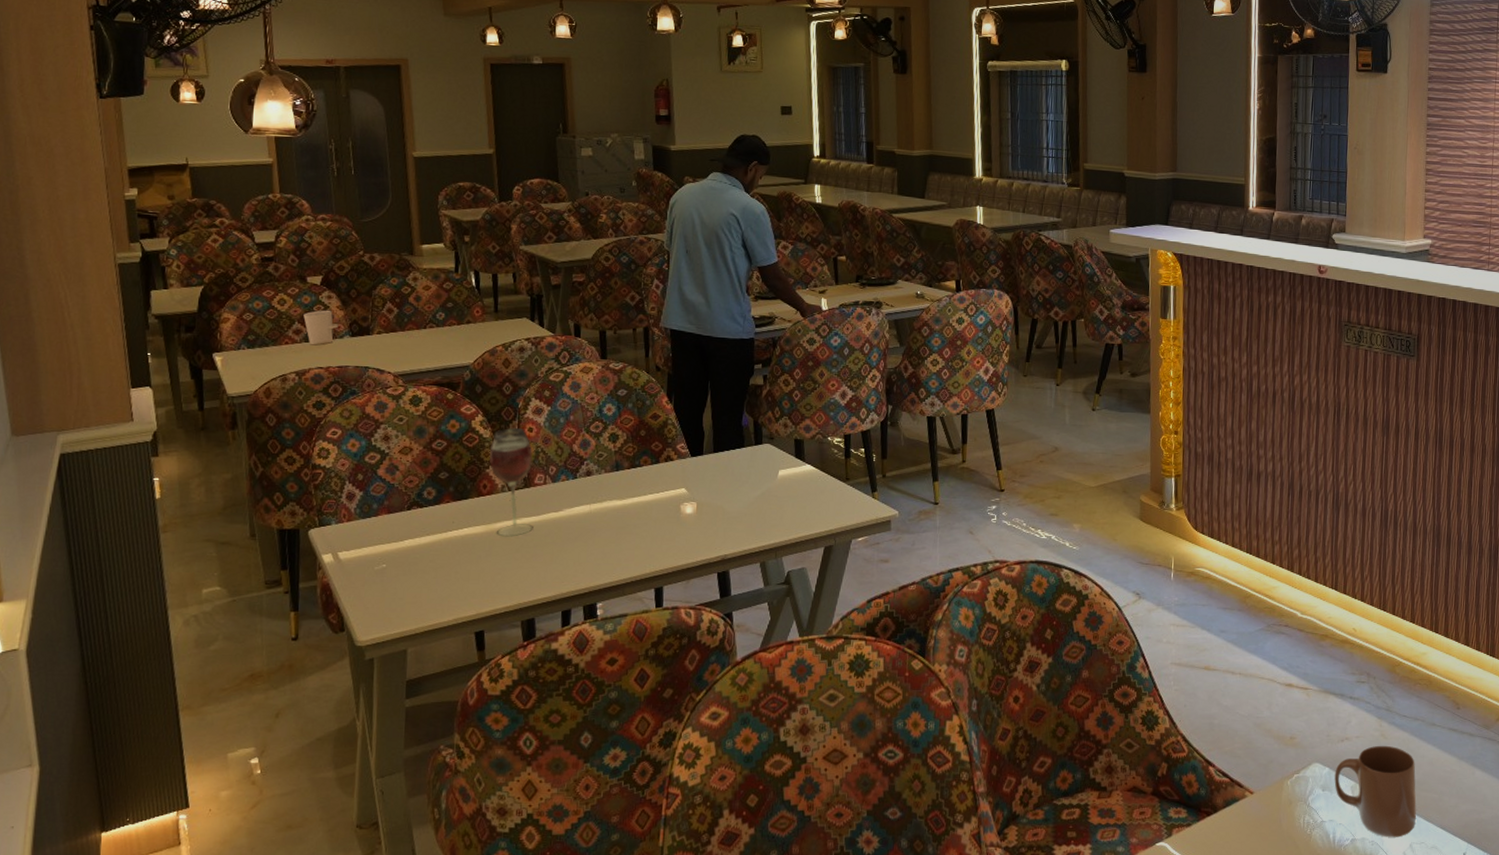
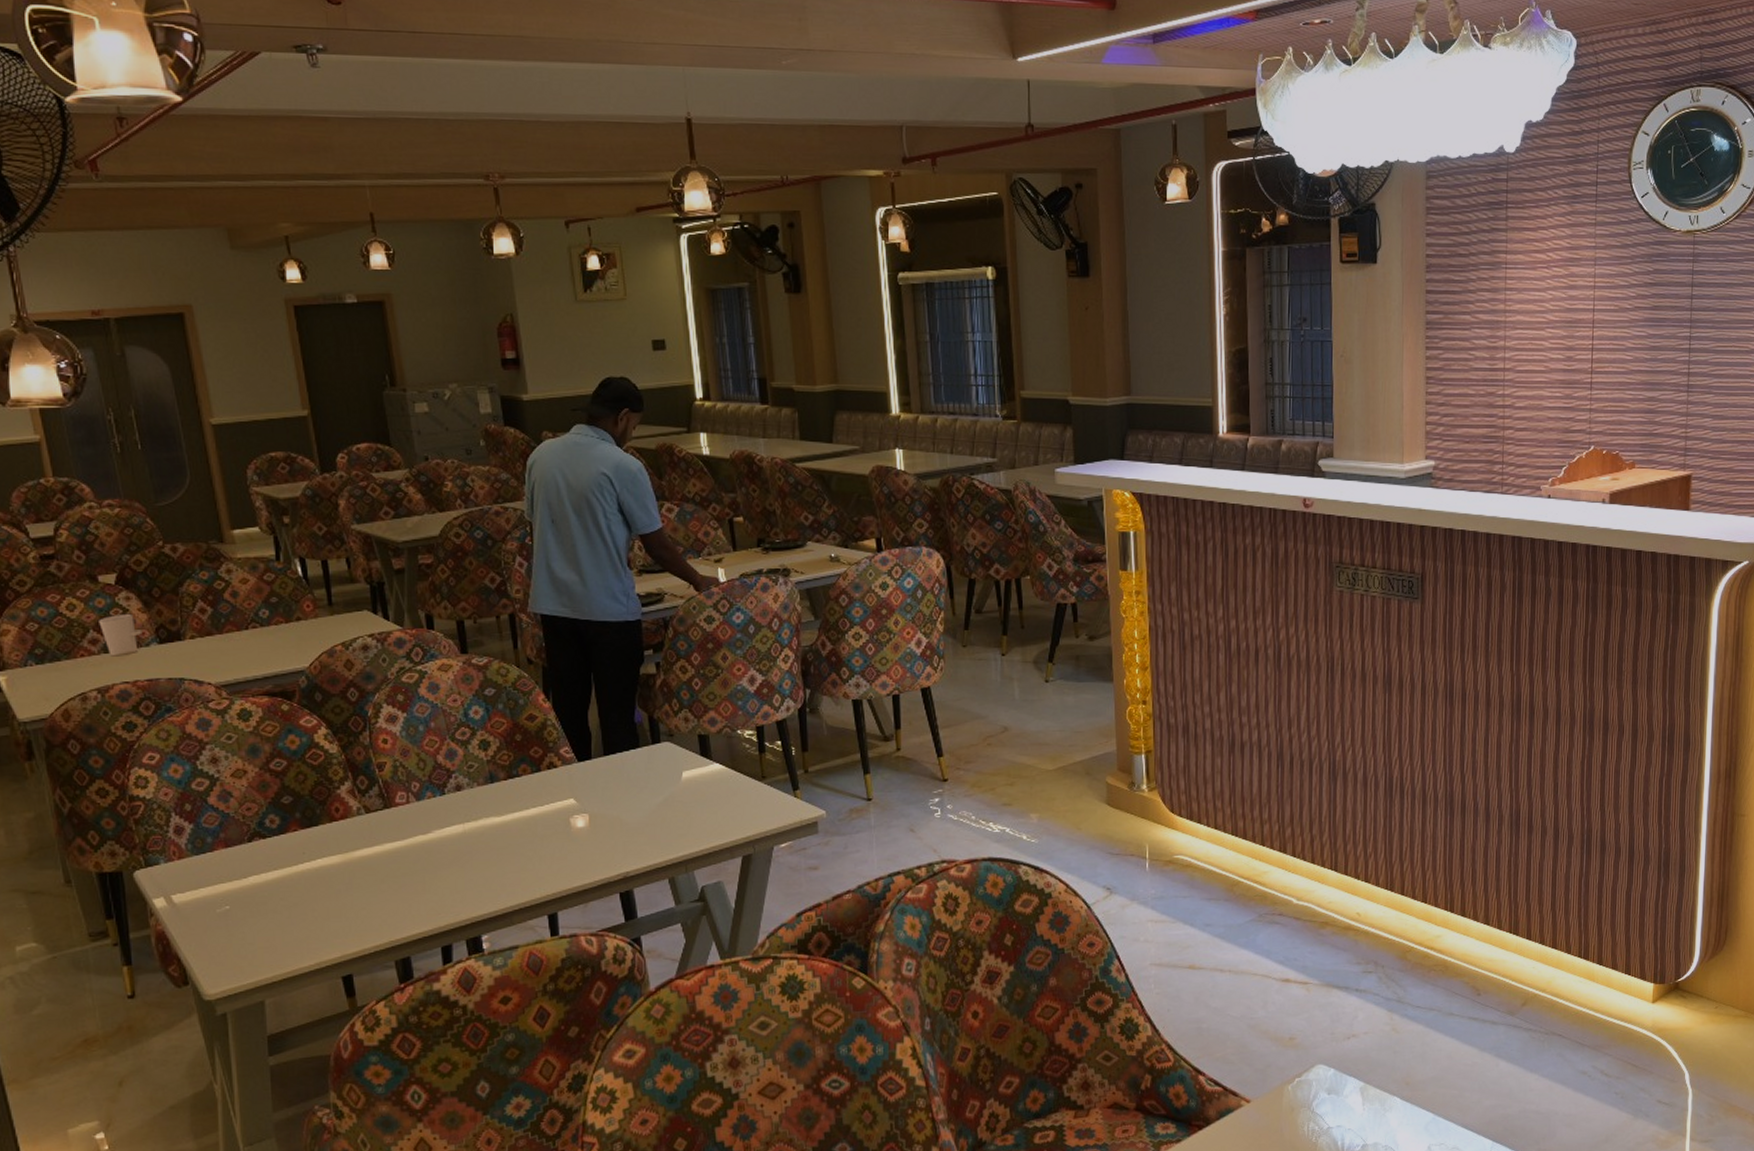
wineglass: present [489,428,533,538] -> none [338,740,399,868]
cup: present [1334,745,1417,837] -> none [1341,1040,1435,1141]

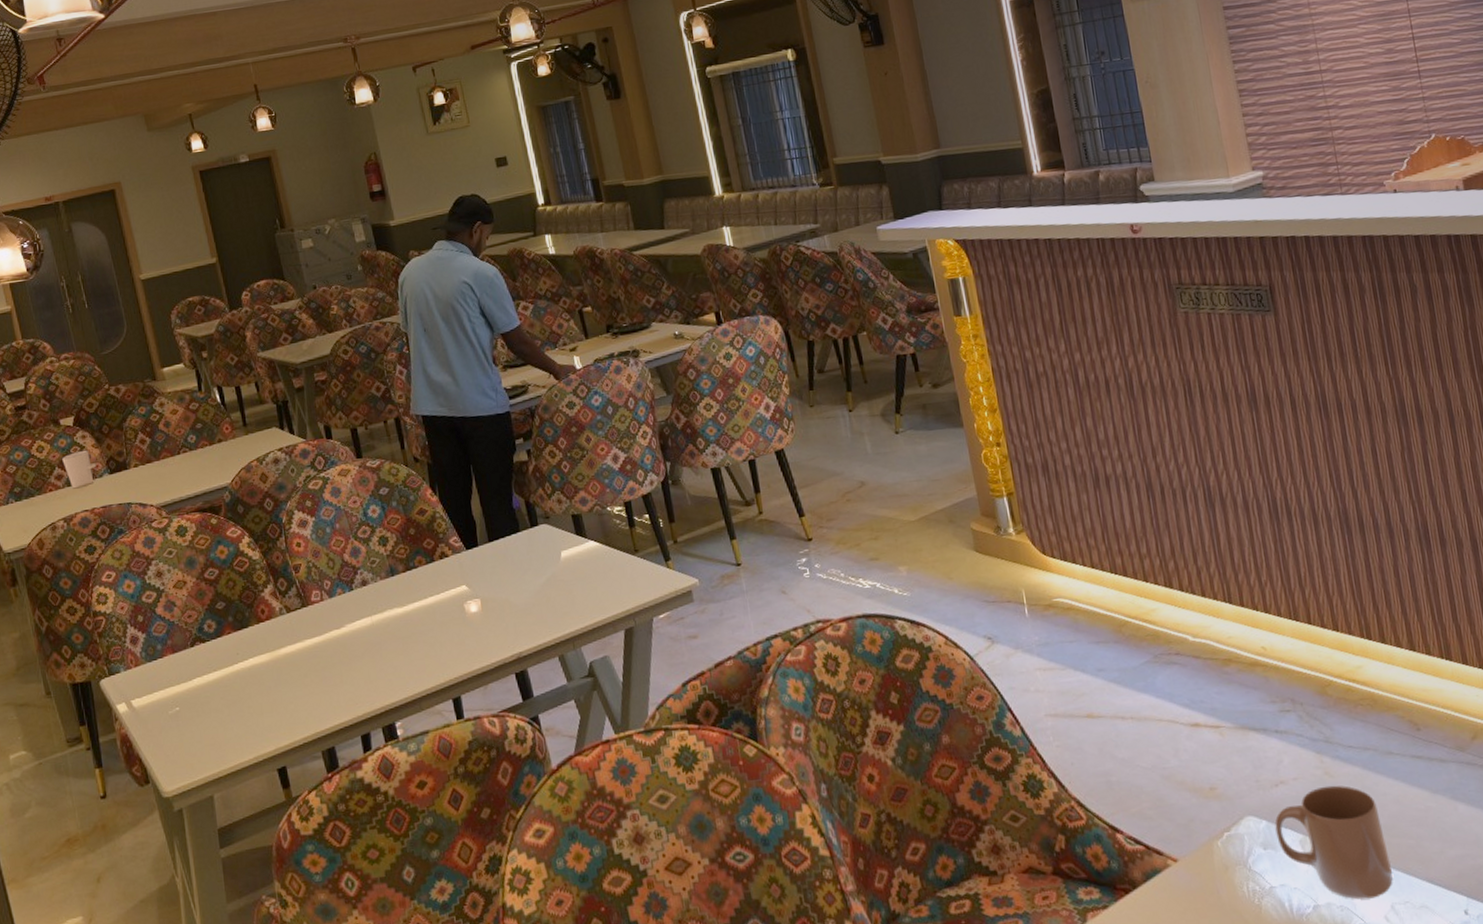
cup: none [1341,1040,1435,1141] -> present [1274,785,1394,900]

